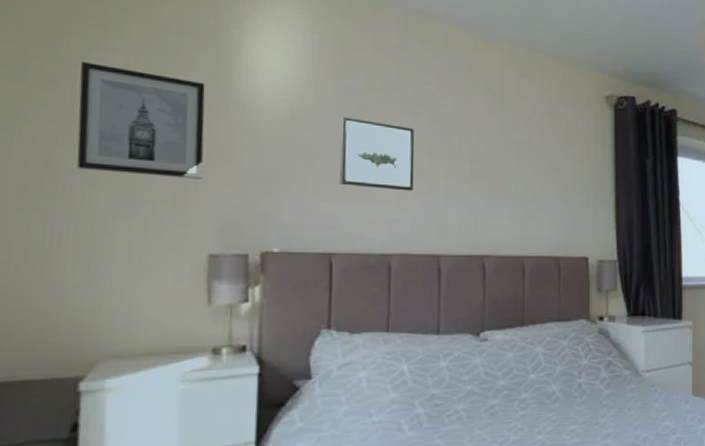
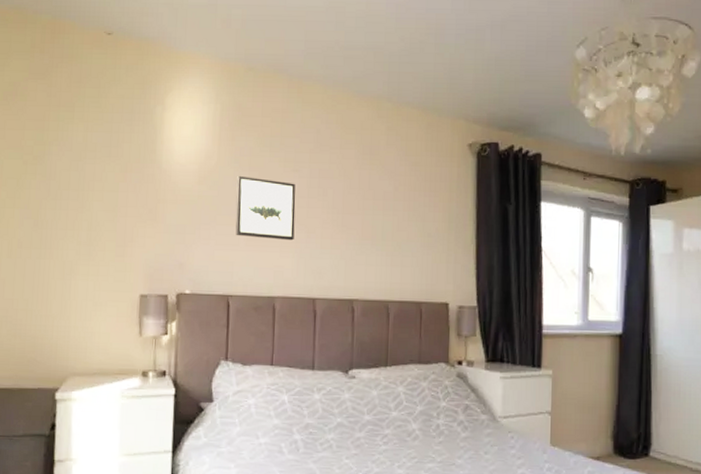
wall art: present [77,61,205,180] -> none [54,140,138,233]

